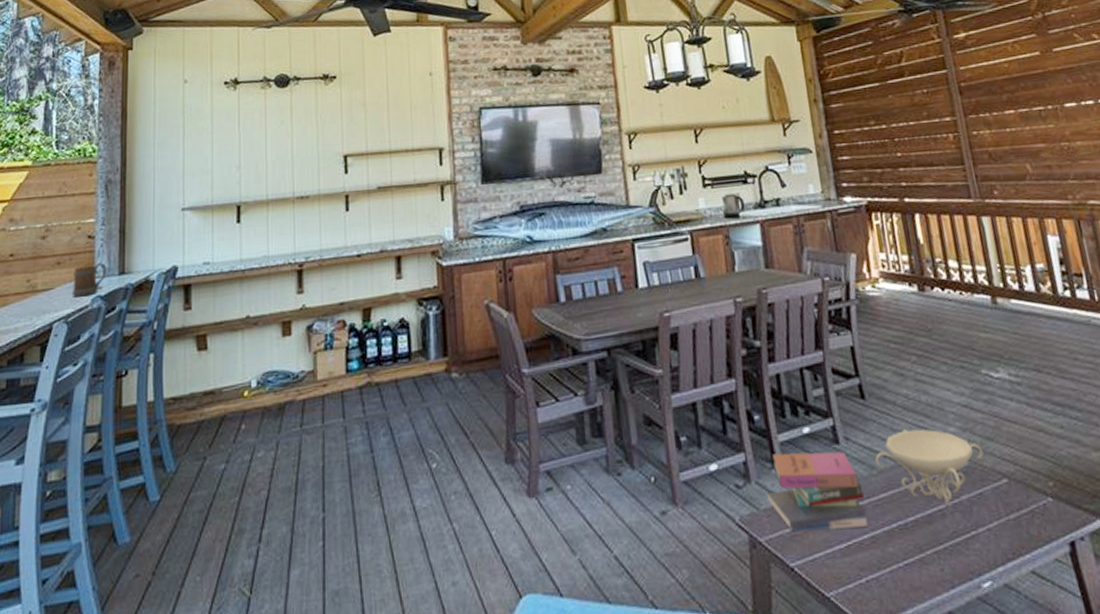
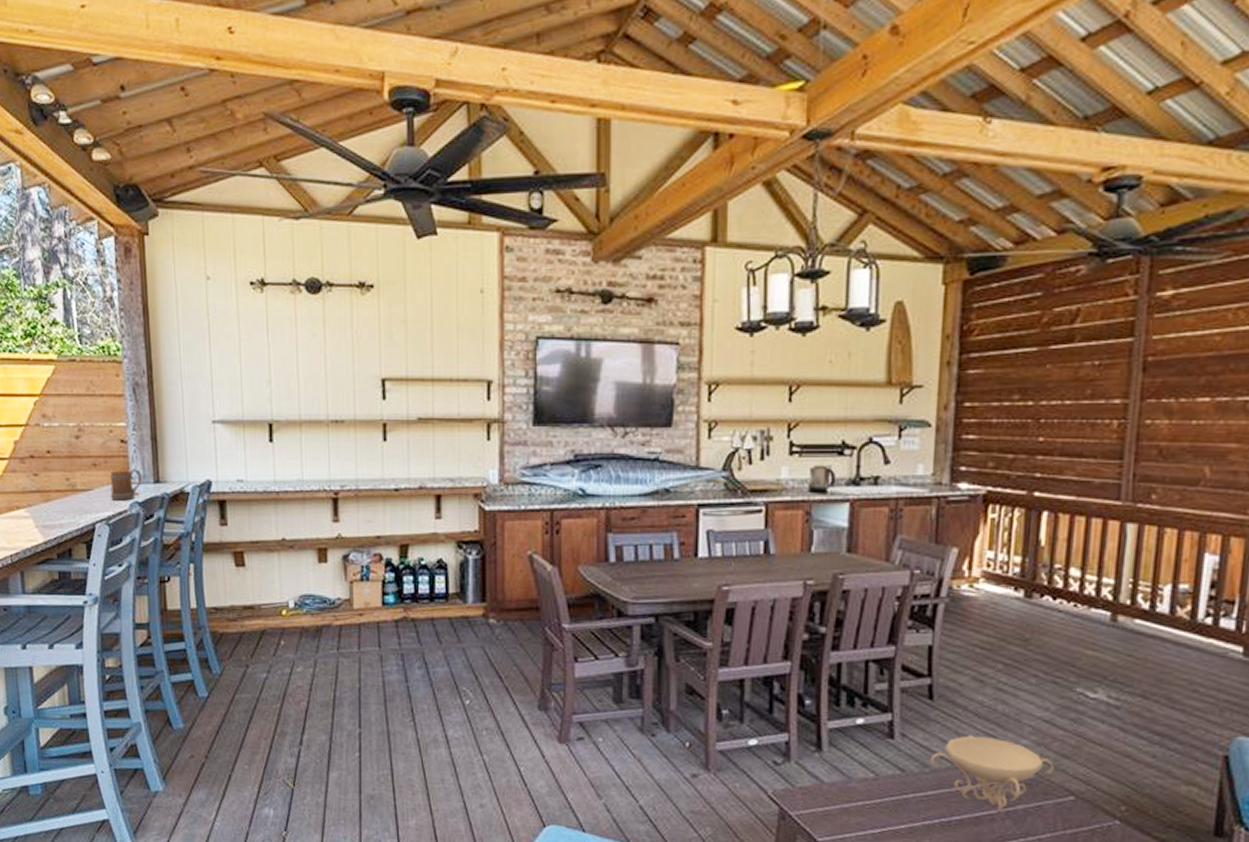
books: present [767,451,868,532] -> none [806,738,910,818]

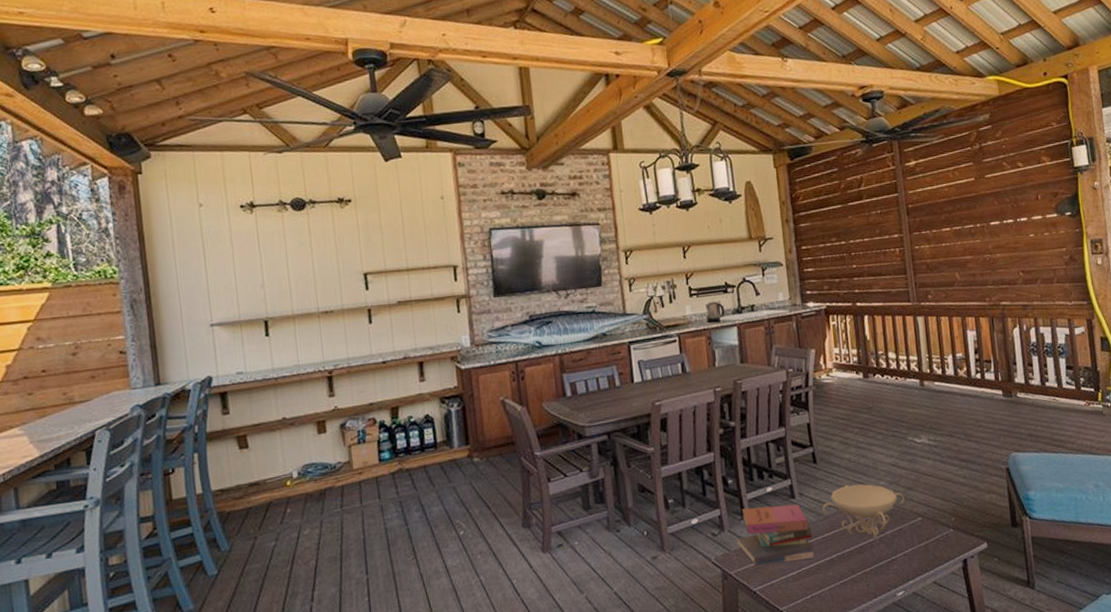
beer mug: present [110,469,142,501] -> none [109,375,143,407]
books: none [806,738,910,818] -> present [737,504,814,565]

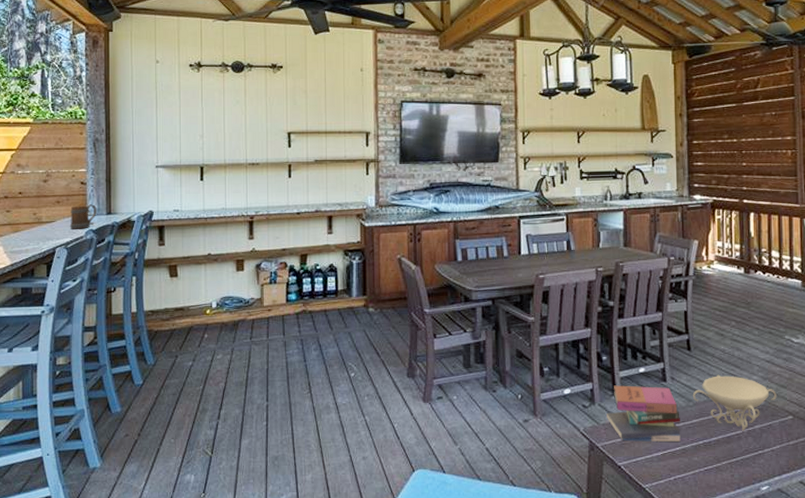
beer mug: none [109,375,143,407] -> present [69,204,97,229]
kettle: present [705,301,725,323] -> none [594,186,613,206]

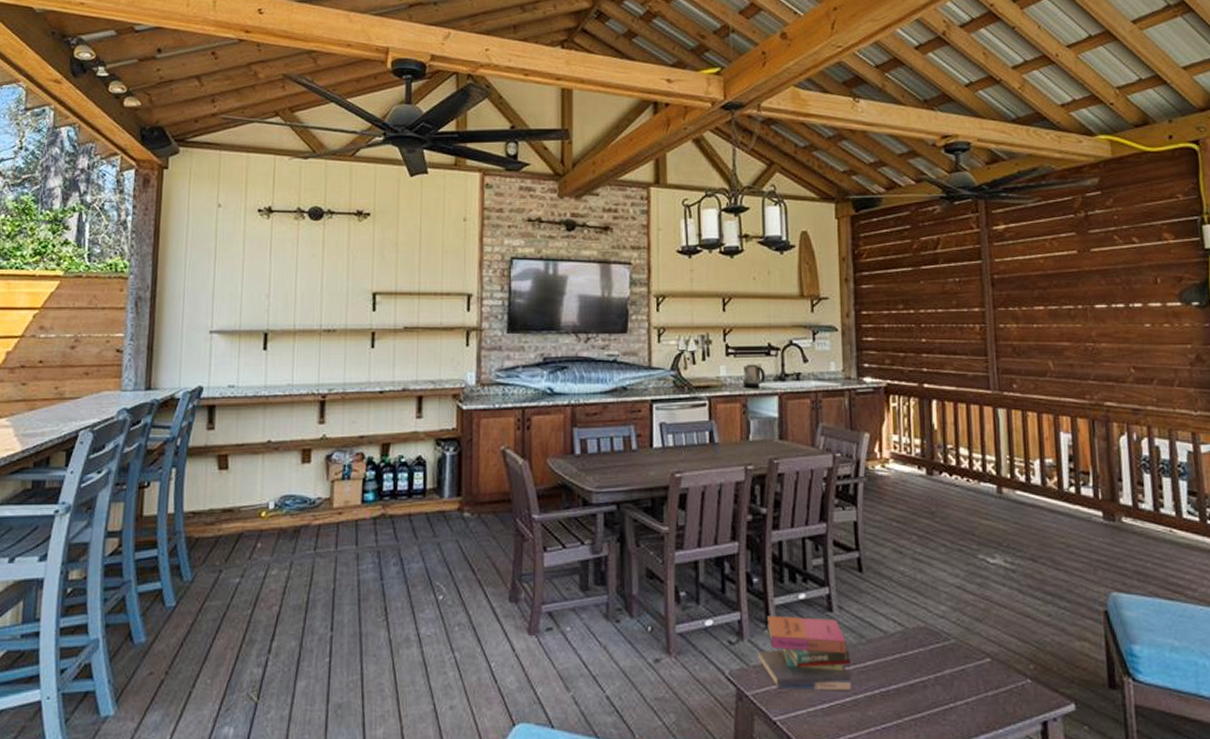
beer mug: present [69,204,97,229] -> none [98,377,134,408]
kettle: none [594,186,613,206] -> present [742,364,765,389]
decorative bowl: present [692,374,777,431] -> none [865,603,970,677]

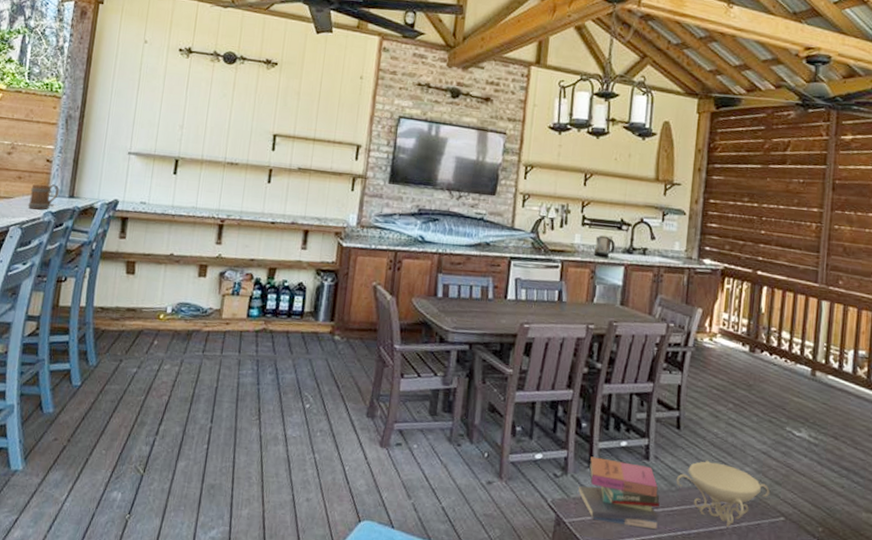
beer mug: none [98,377,134,408] -> present [27,183,59,210]
decorative bowl: none [865,603,970,677] -> present [676,460,770,527]

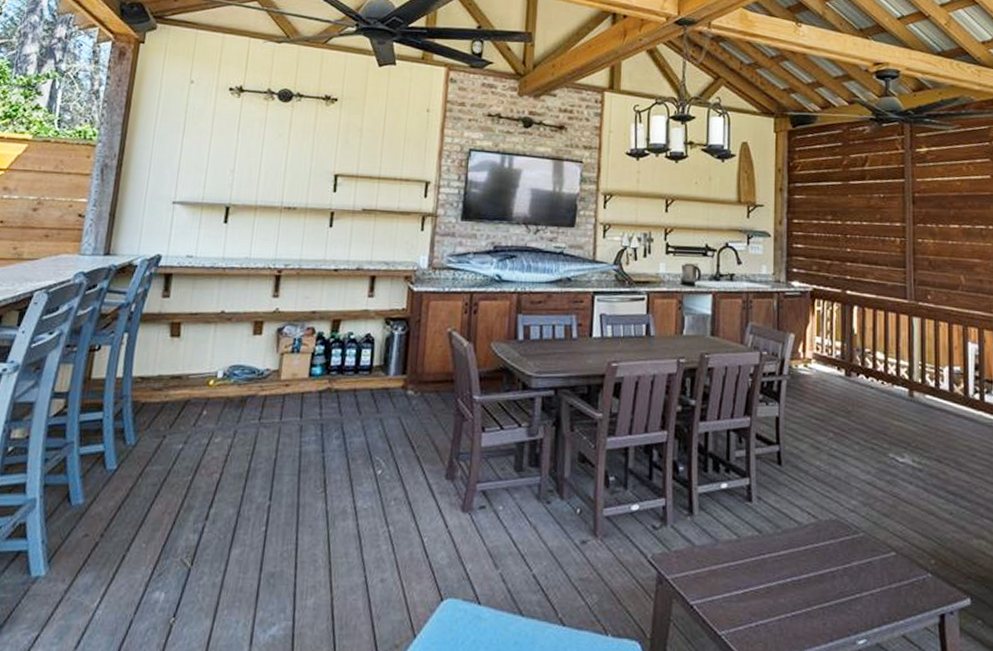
beer mug: present [27,183,59,210] -> none [55,241,93,271]
books: present [578,456,660,529] -> none [680,503,766,578]
decorative bowl: present [676,460,770,527] -> none [781,496,878,568]

